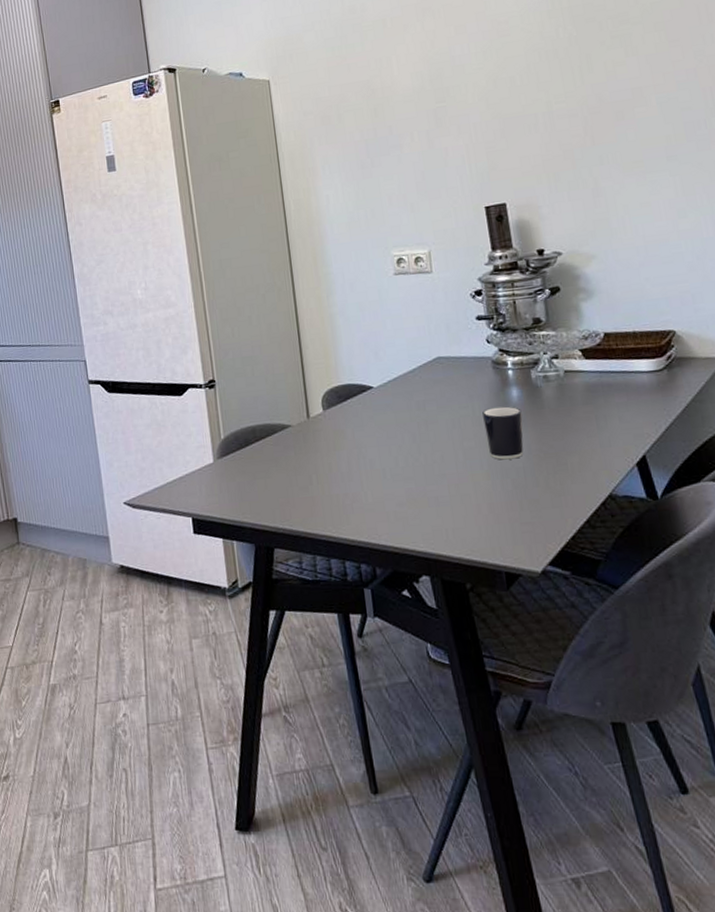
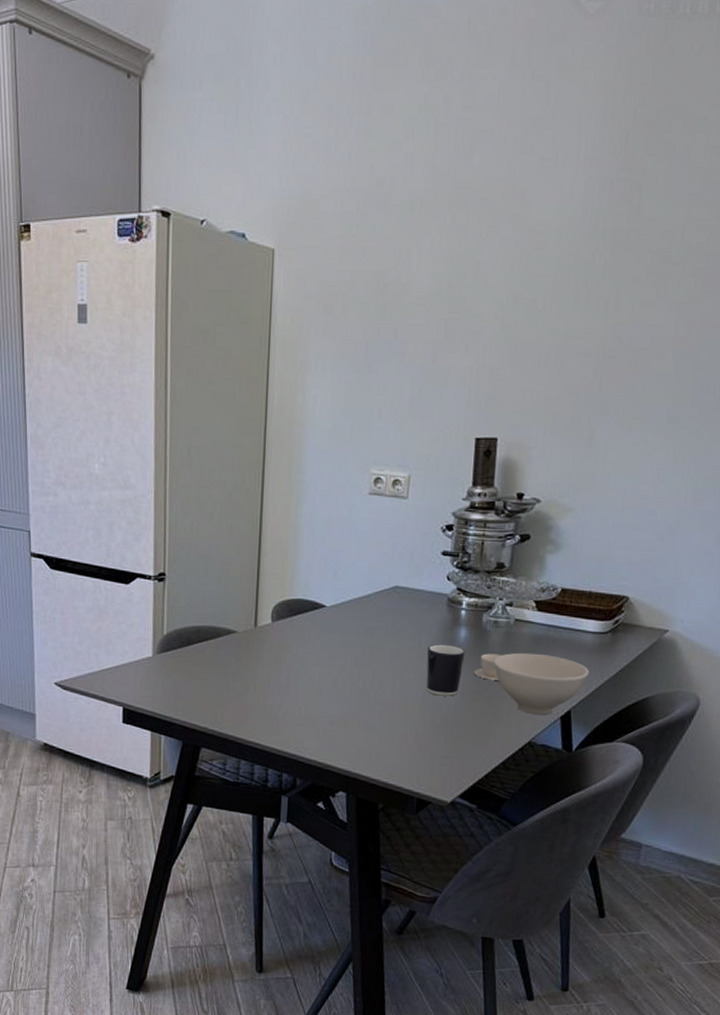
teacup: none [534,408,562,436] -> present [473,653,502,680]
bowl: none [551,401,655,465] -> present [493,652,589,715]

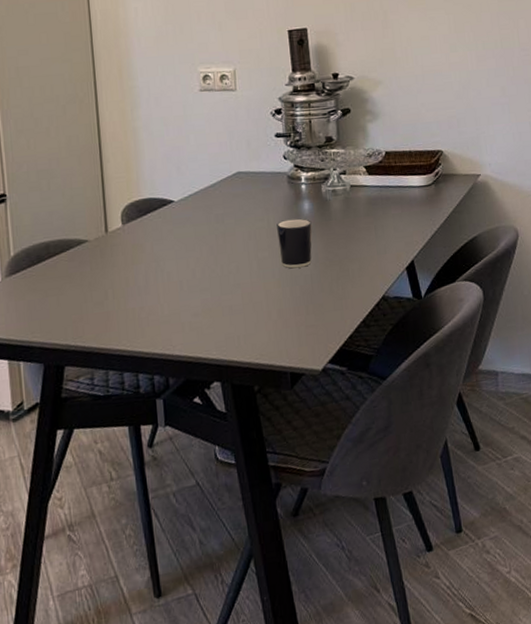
teacup: present [473,653,502,680] -> none [322,219,346,245]
bowl: present [493,652,589,715] -> none [338,213,423,270]

